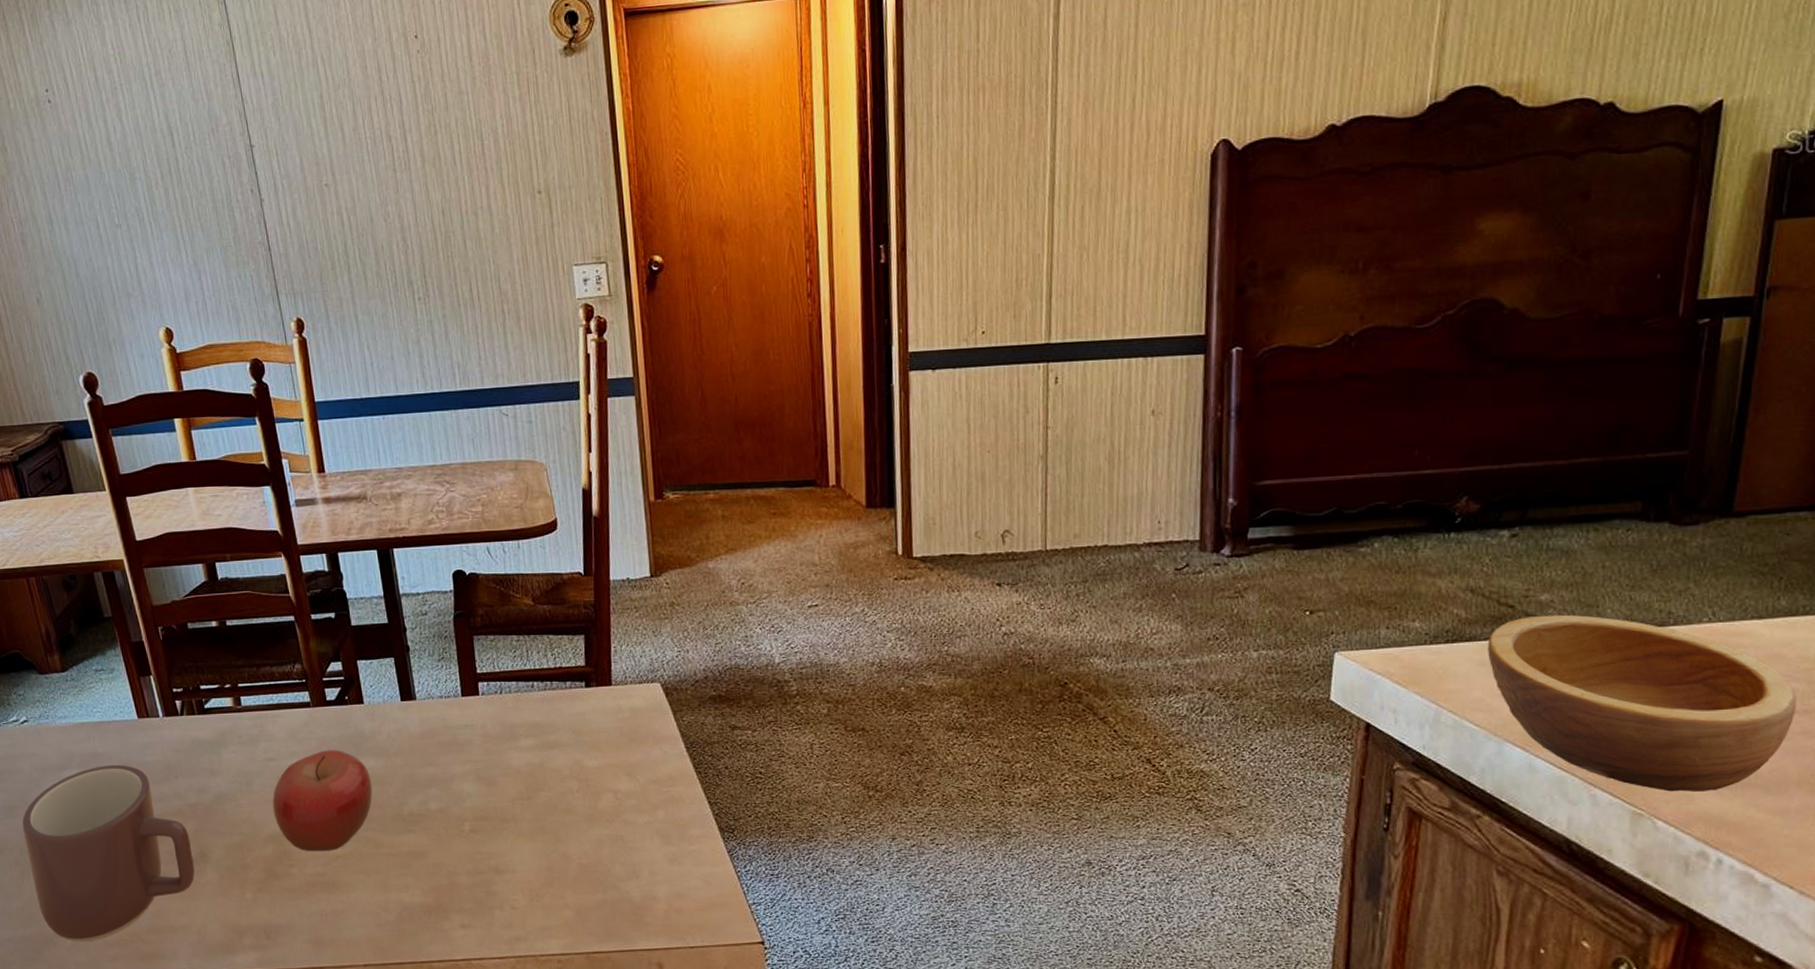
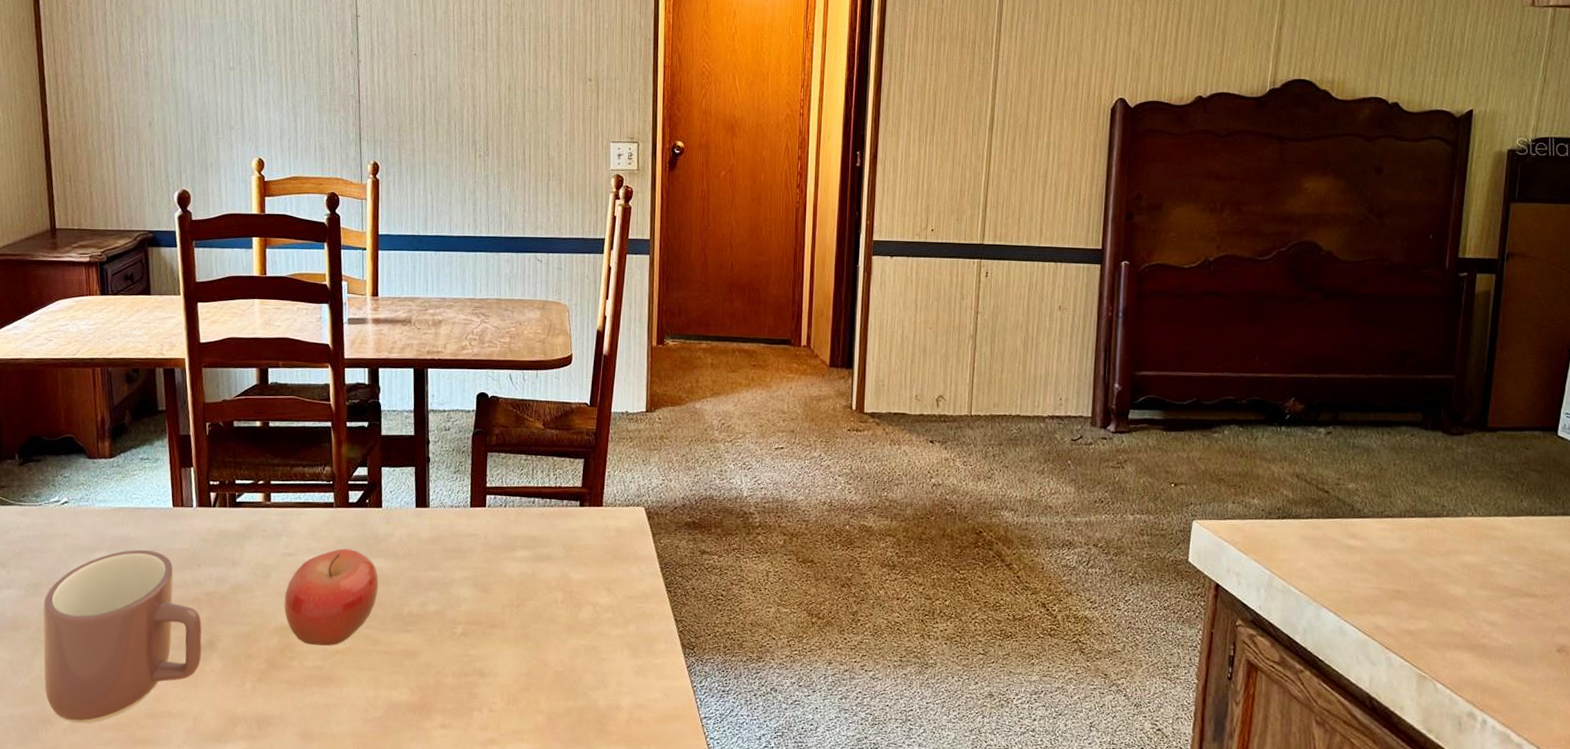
bowl: present [1488,614,1796,792] -> none [1309,501,1537,660]

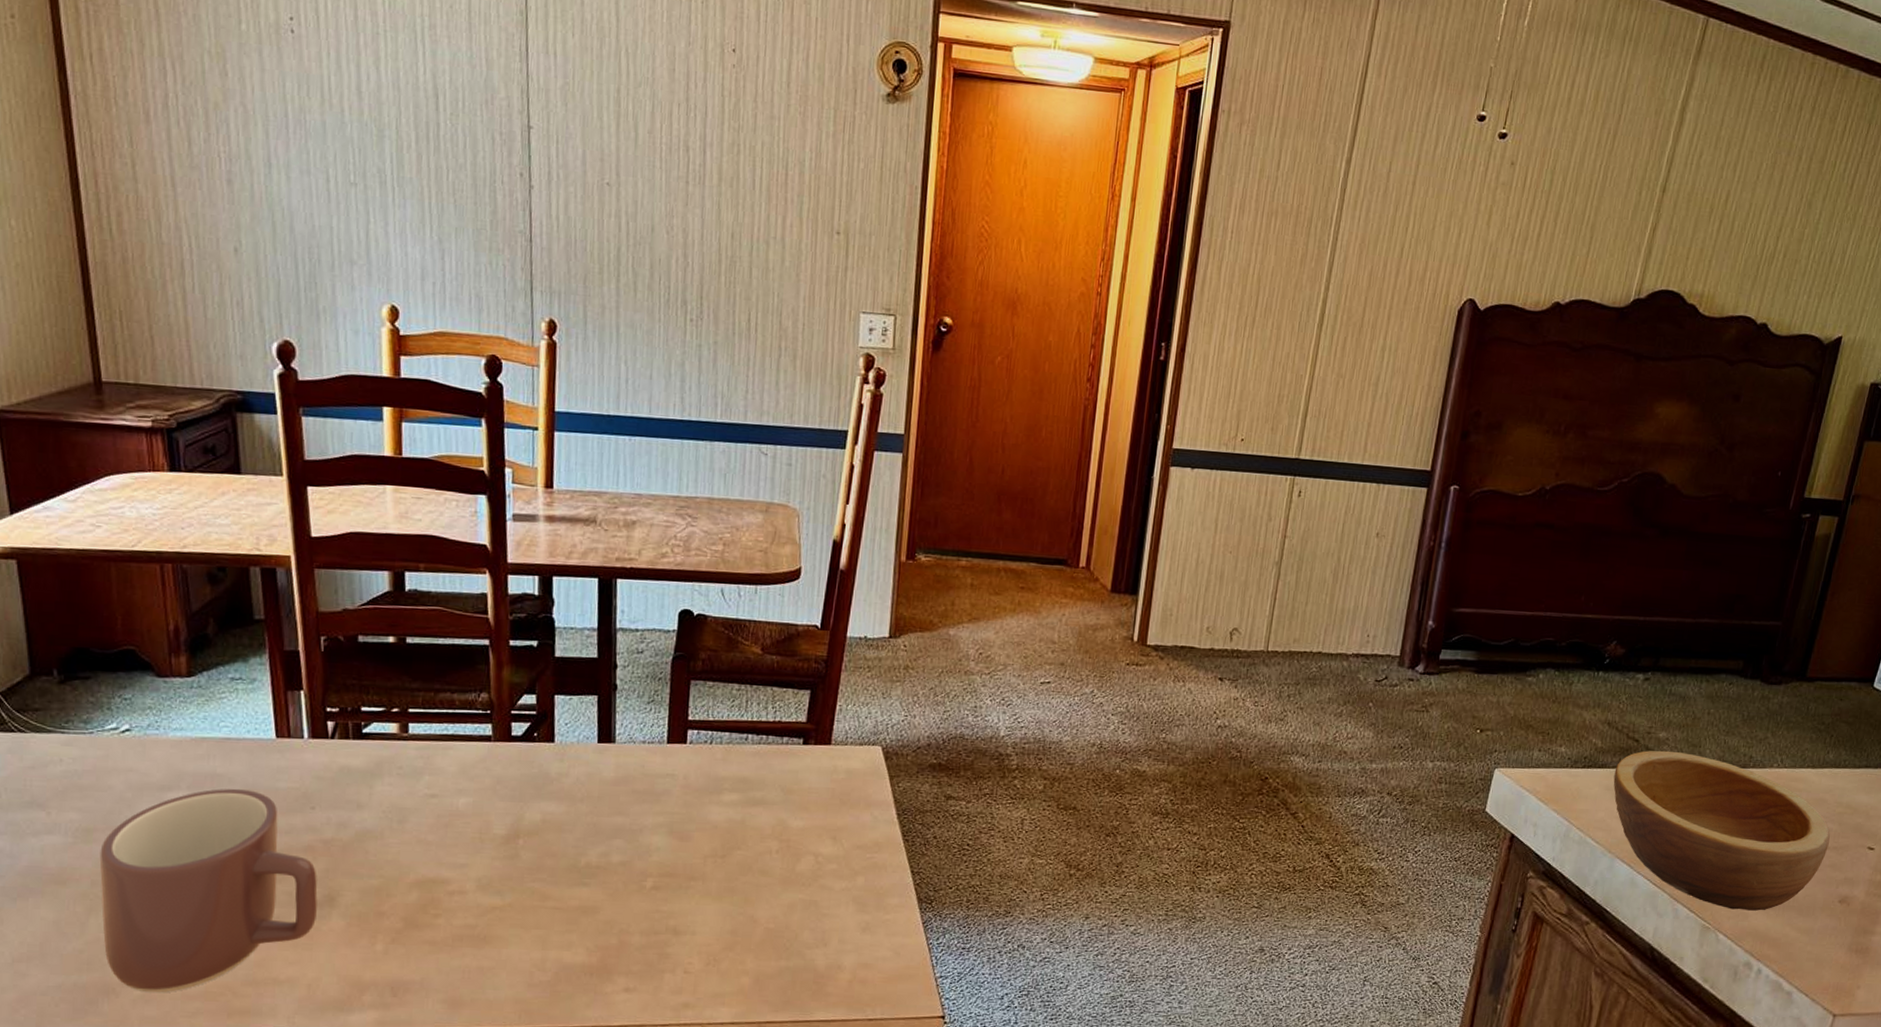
fruit: present [284,549,379,646] -> none [426,790,549,901]
bowl: none [1309,501,1537,660] -> present [1613,750,1830,911]

